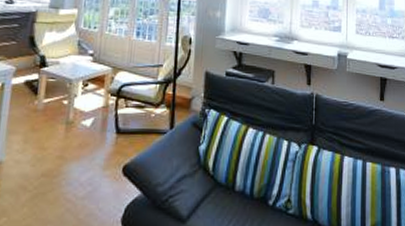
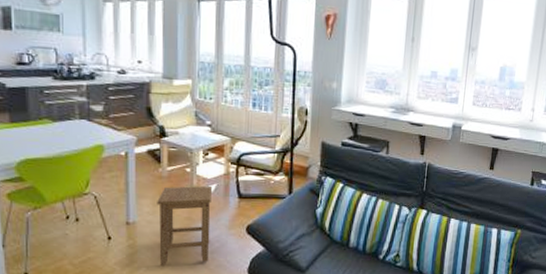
stool: none [23,119,89,215] -> present [157,185,212,265]

